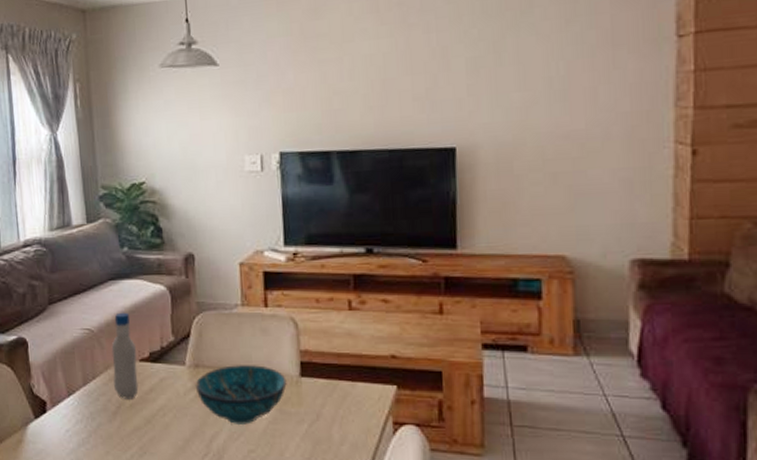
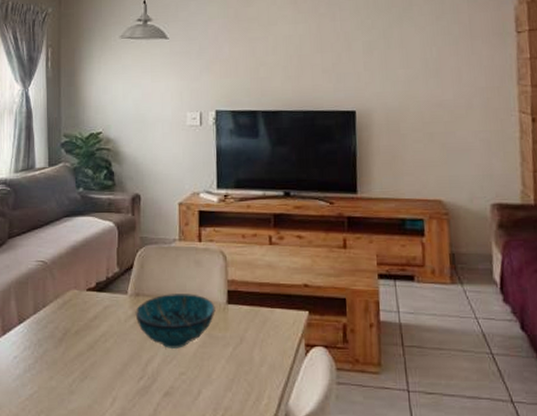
bottle: present [111,312,139,399] -> none [62,246,84,326]

